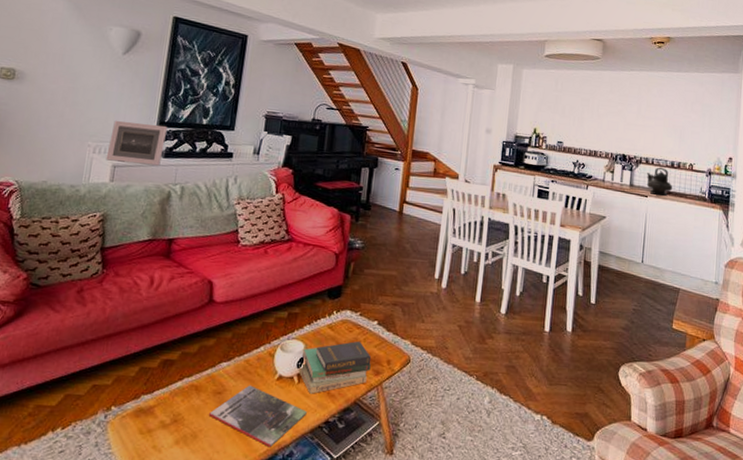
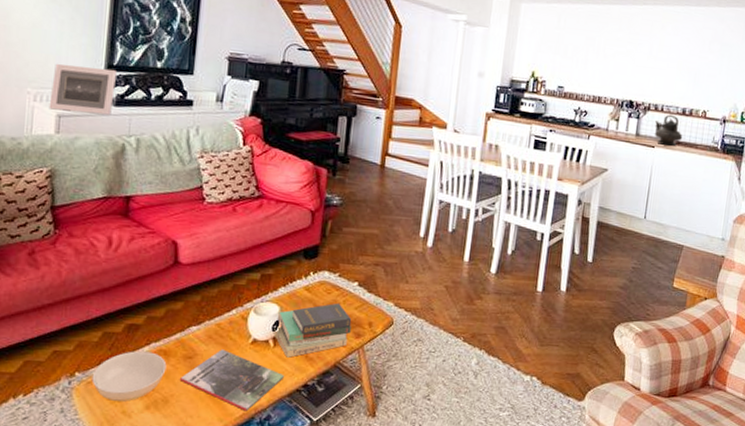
bowl: none [126,386,198,436] -> present [91,351,167,401]

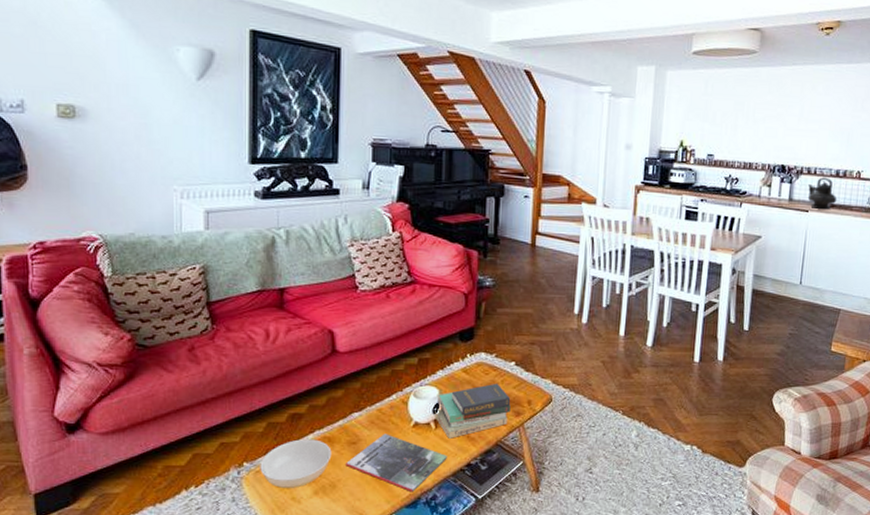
picture frame: present [48,63,116,115] -> none [196,159,261,209]

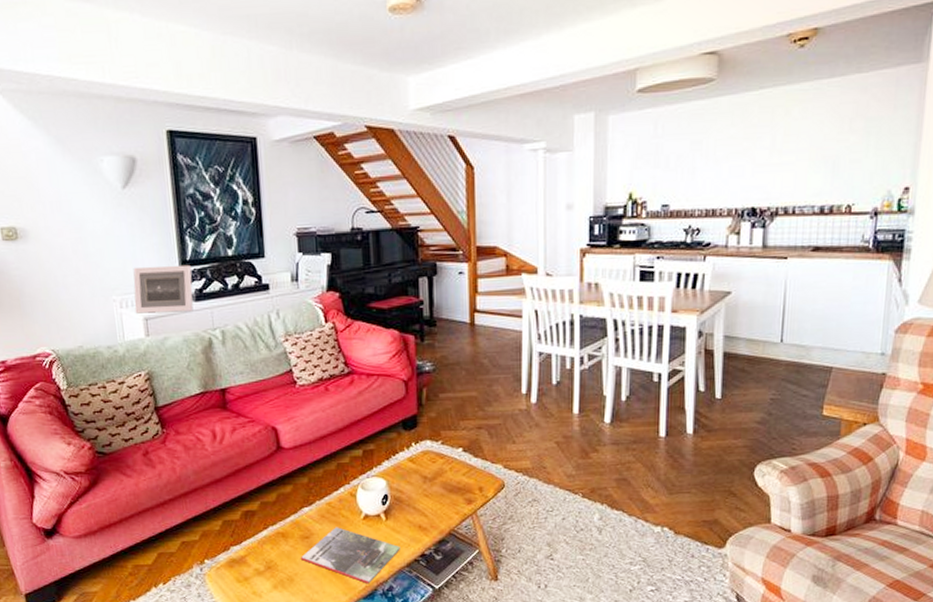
picture frame: none [196,159,261,209] -> present [133,264,194,314]
bowl: present [260,439,332,488] -> none [220,535,287,583]
books: present [434,383,511,439] -> none [384,471,461,529]
teapot: present [807,177,837,210] -> none [785,216,823,255]

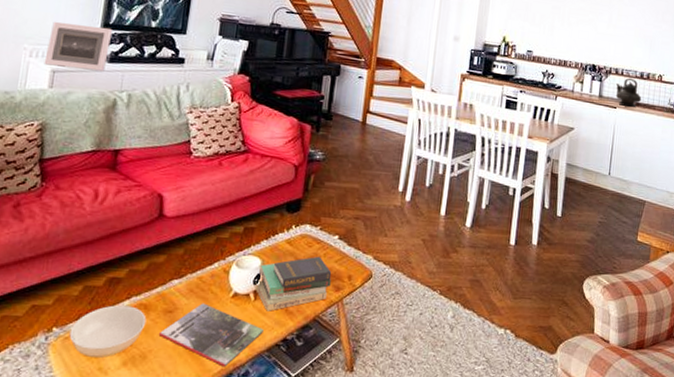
bowl: none [220,535,287,583] -> present [69,305,147,358]
books: none [384,471,461,529] -> present [254,256,332,311]
teapot: none [785,216,823,255] -> present [615,78,642,108]

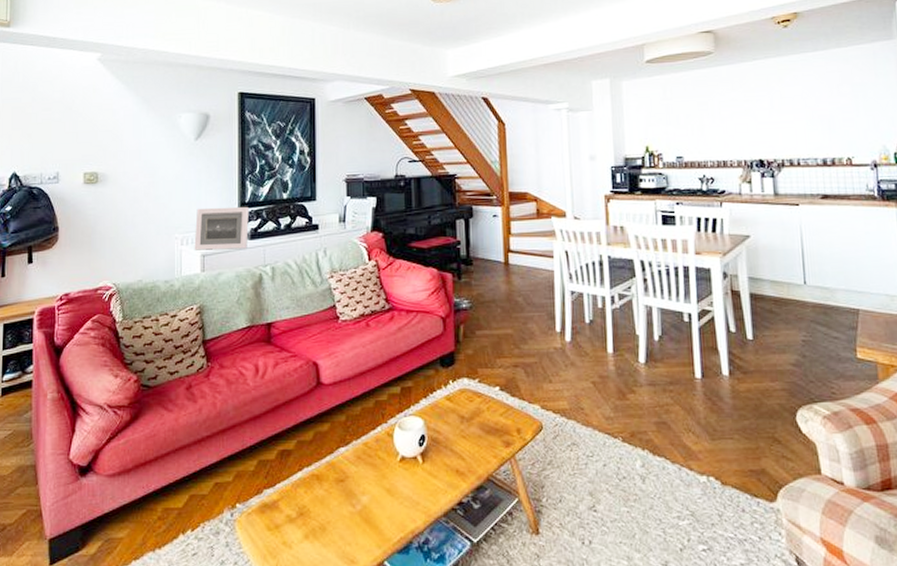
bowl: present [69,305,147,358] -> none [252,477,320,531]
magazine: present [159,303,264,367] -> none [335,470,437,536]
books: present [254,256,332,311] -> none [421,410,499,474]
teapot: present [615,78,642,108] -> none [794,167,830,202]

